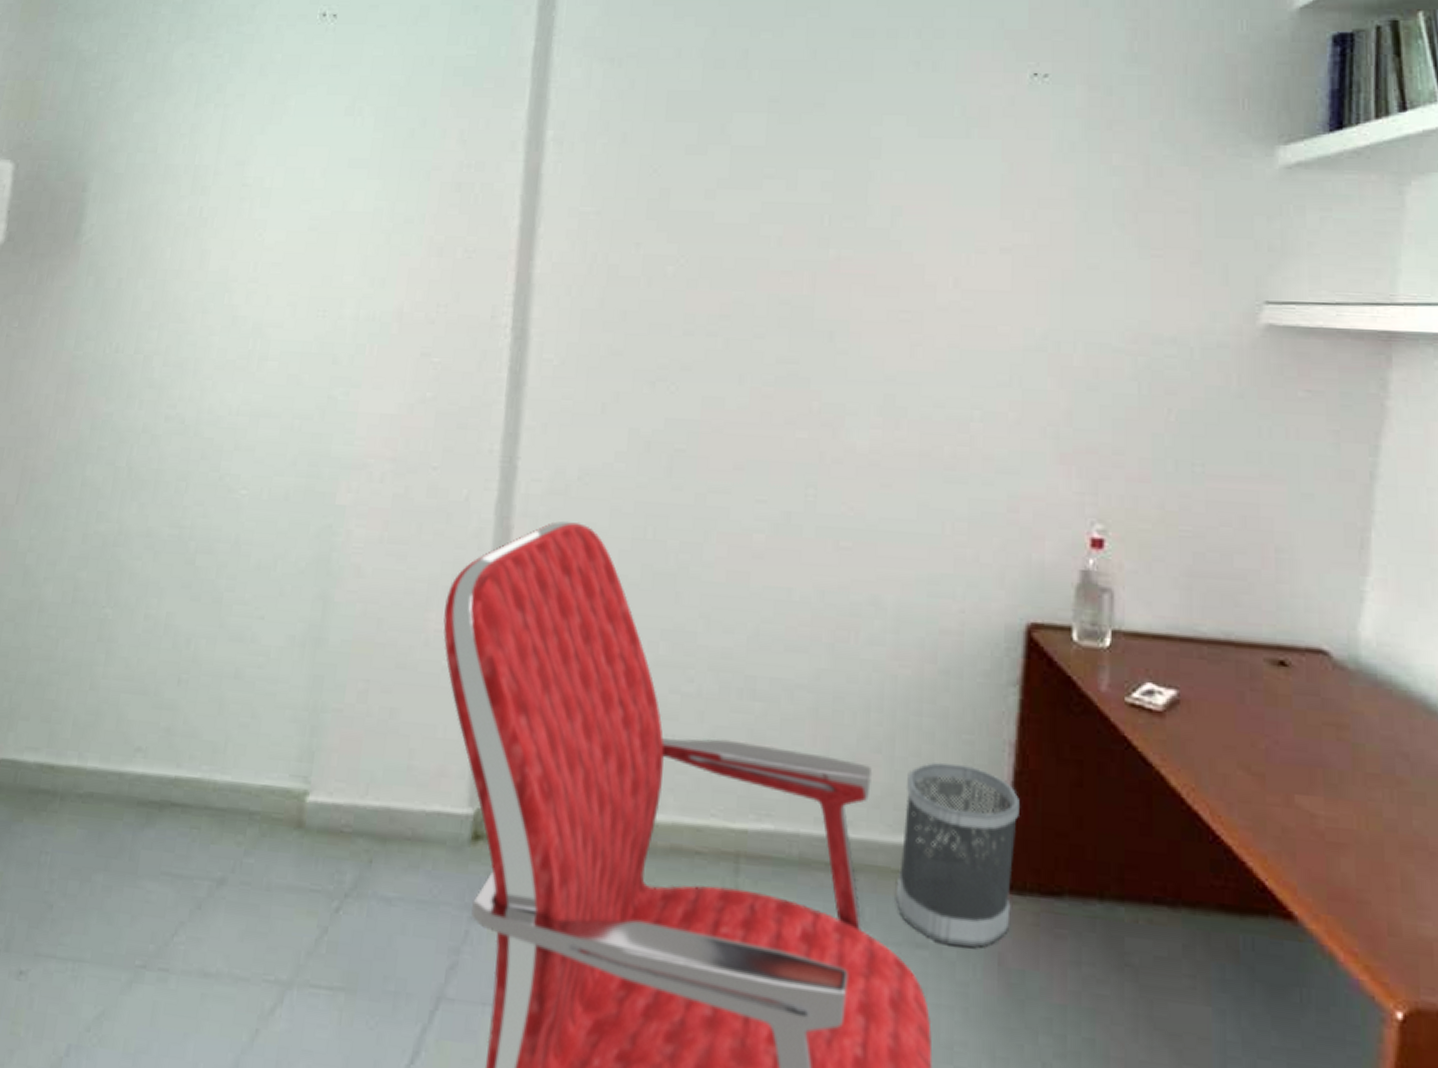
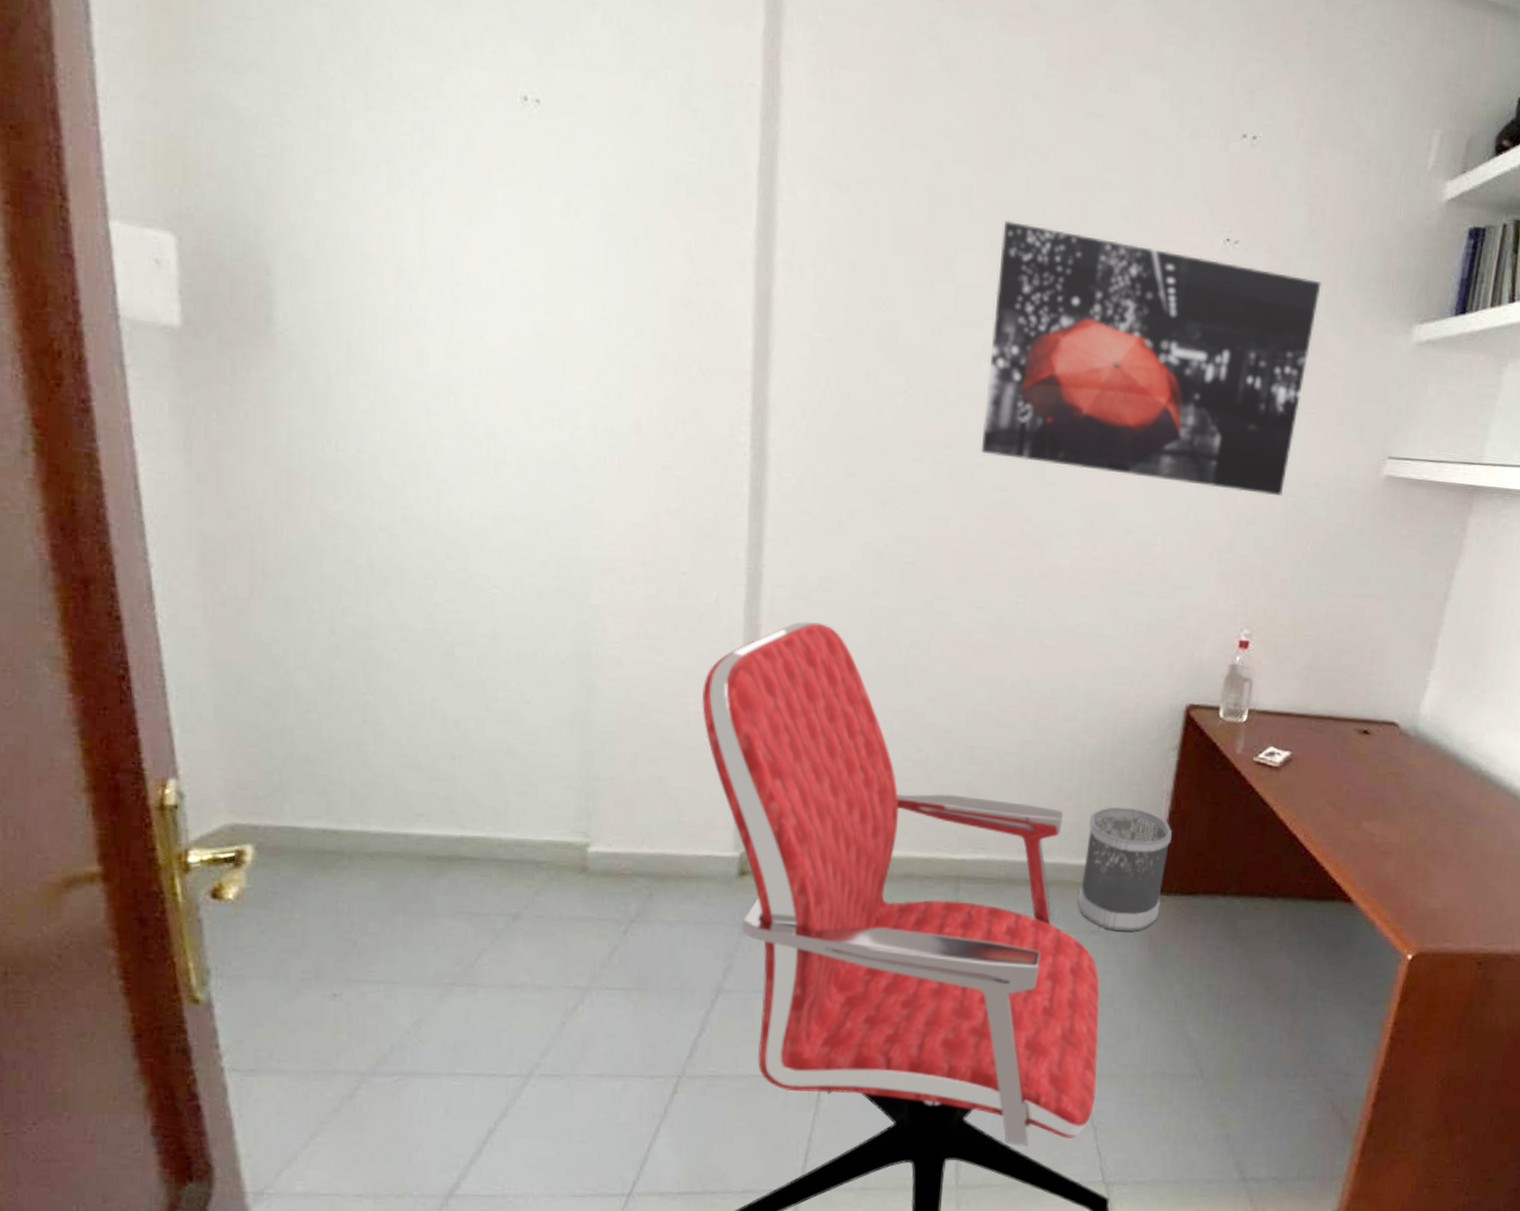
wall art: none [761,77,1153,355] -> present [982,220,1322,496]

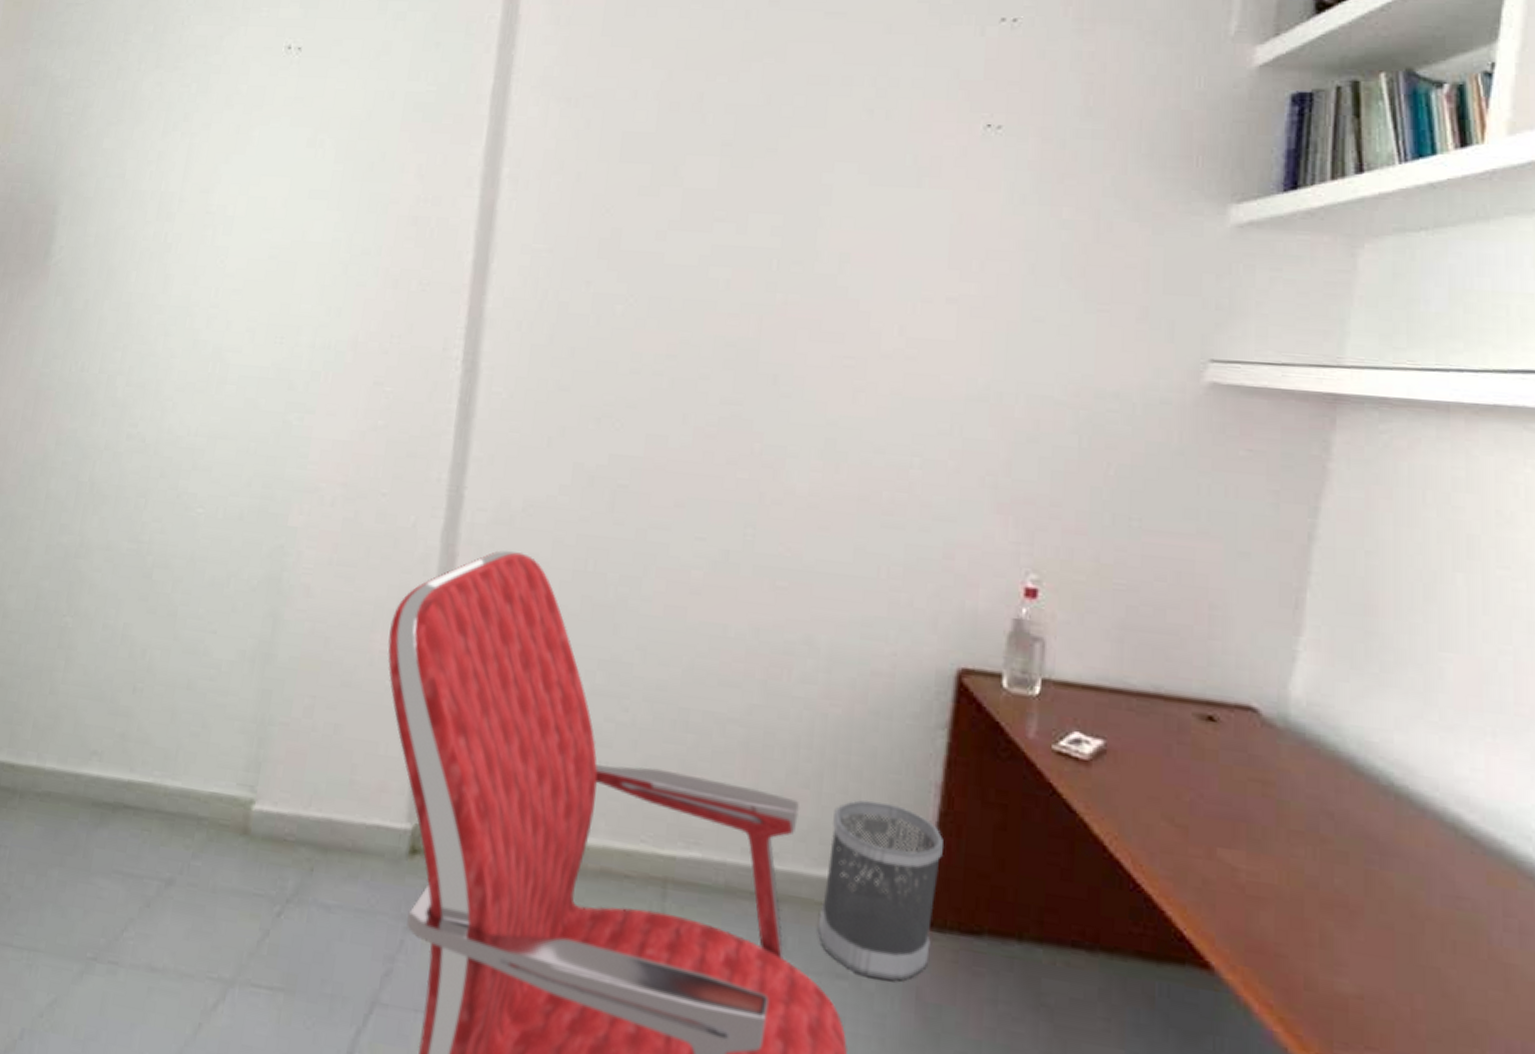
wall art: present [982,220,1322,496] -> none [707,121,1106,408]

